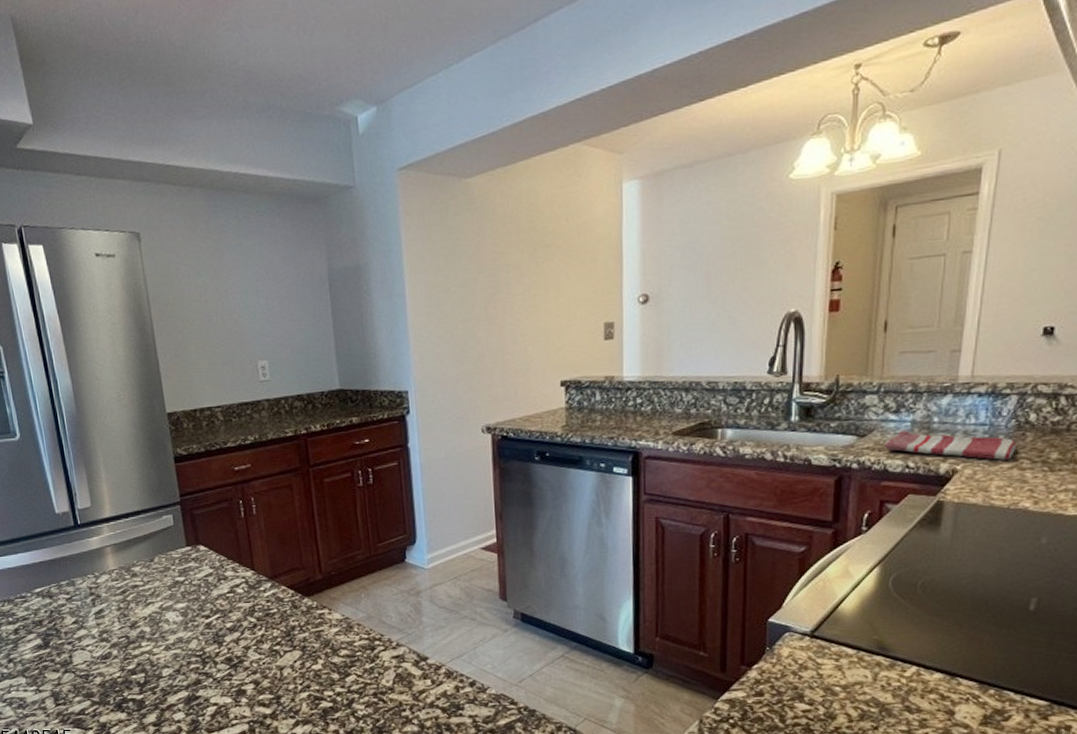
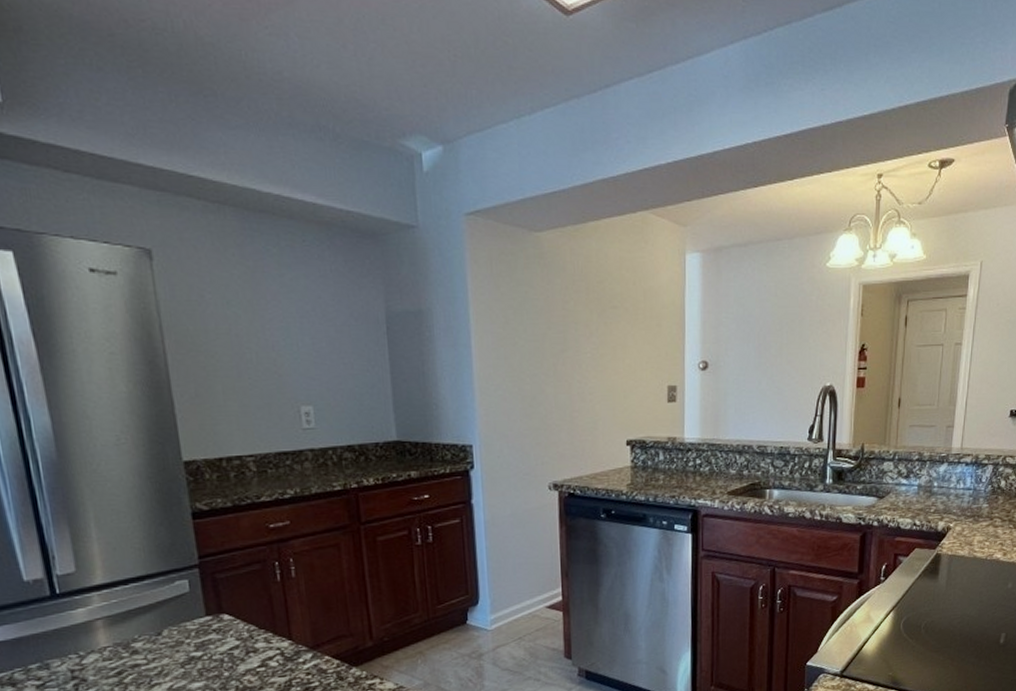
dish towel: present [885,431,1017,460] -> none [899,493,992,519]

